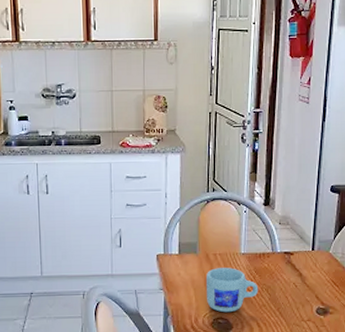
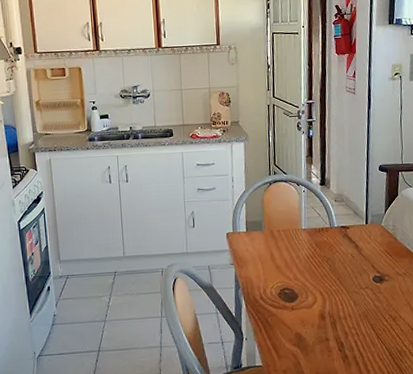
mug: present [205,268,259,313] -> none [271,242,320,284]

